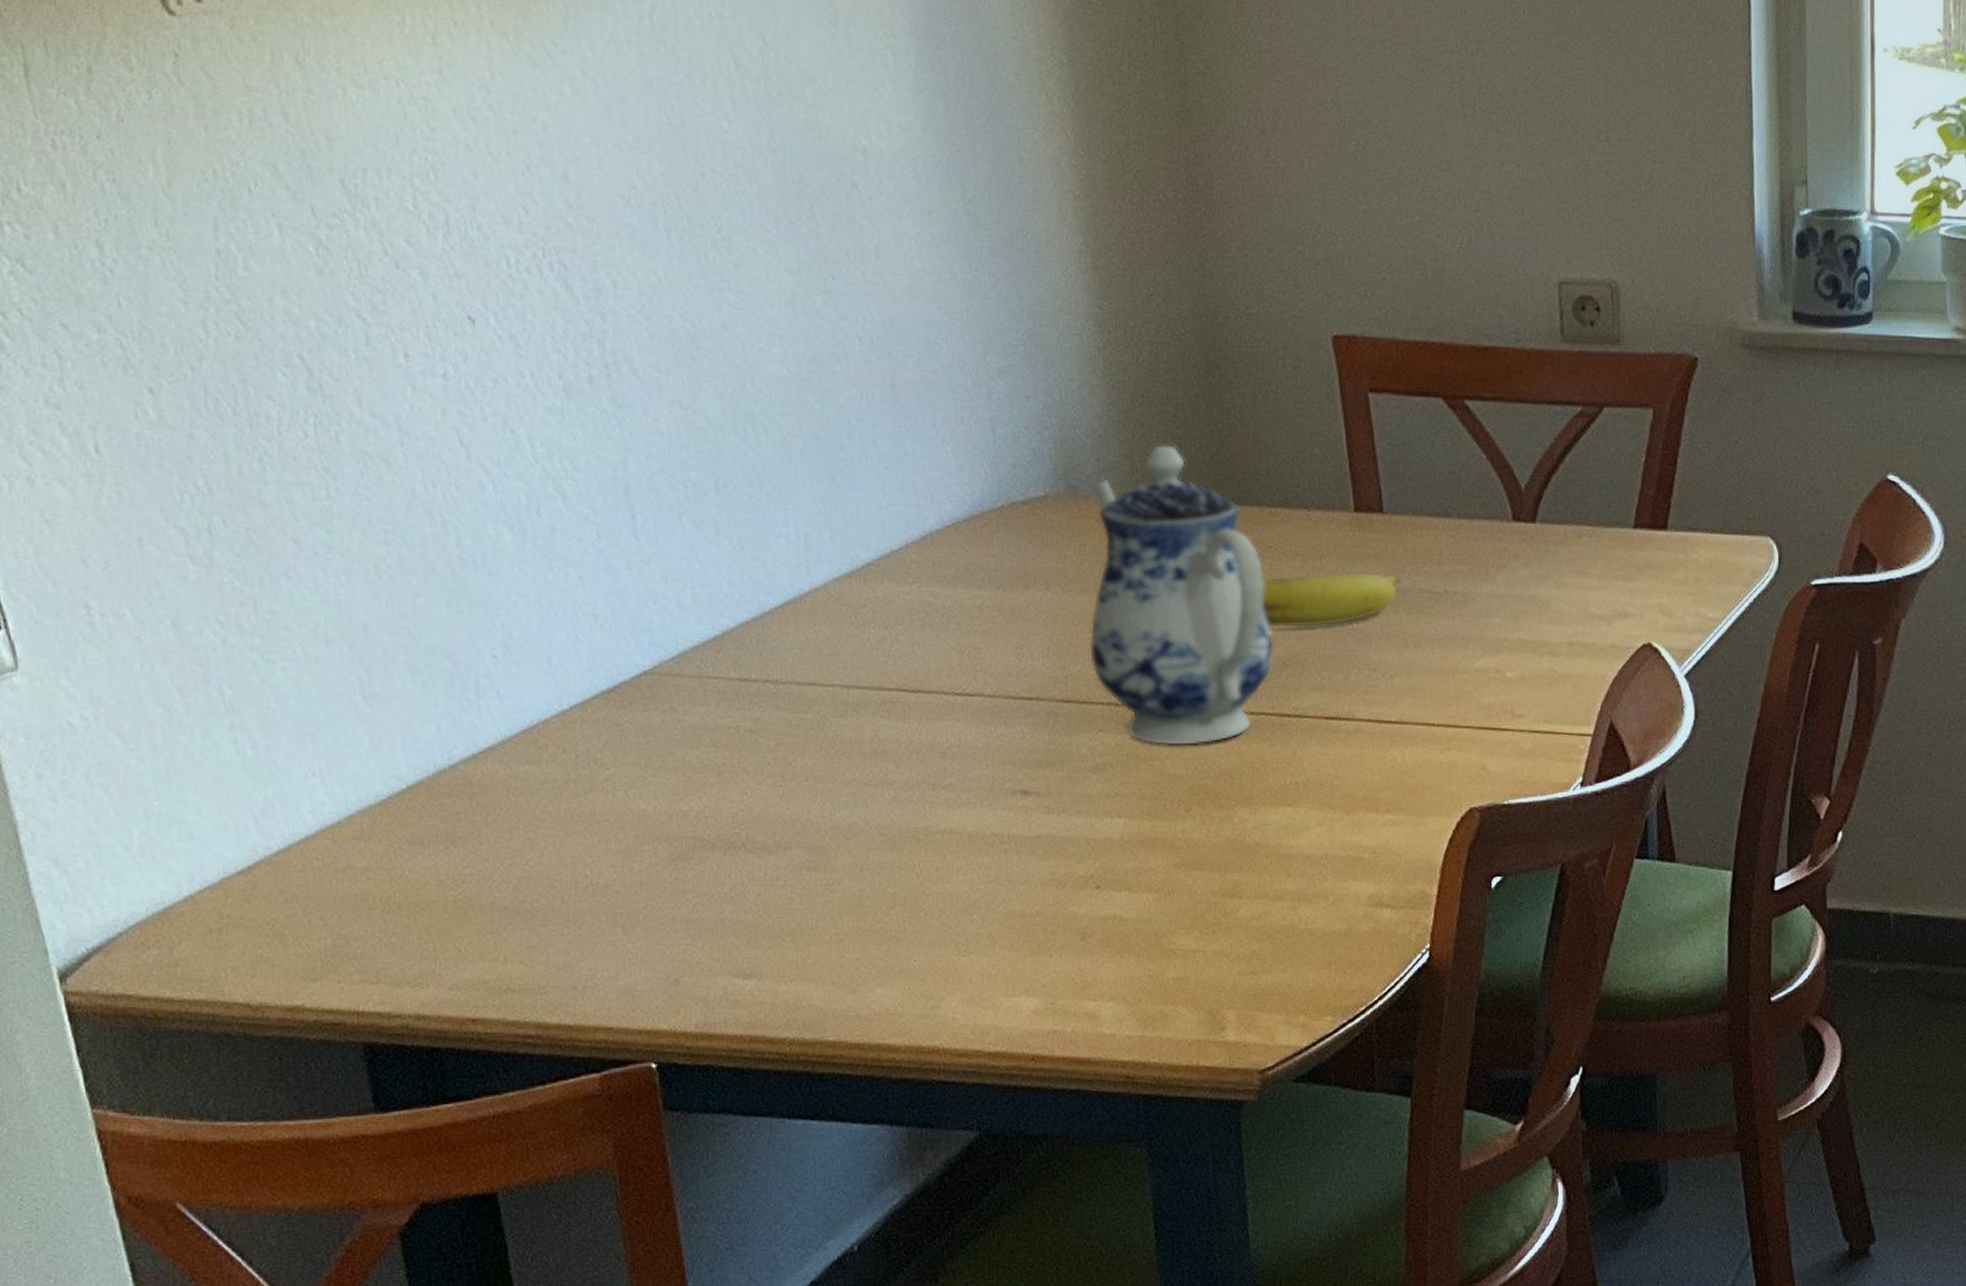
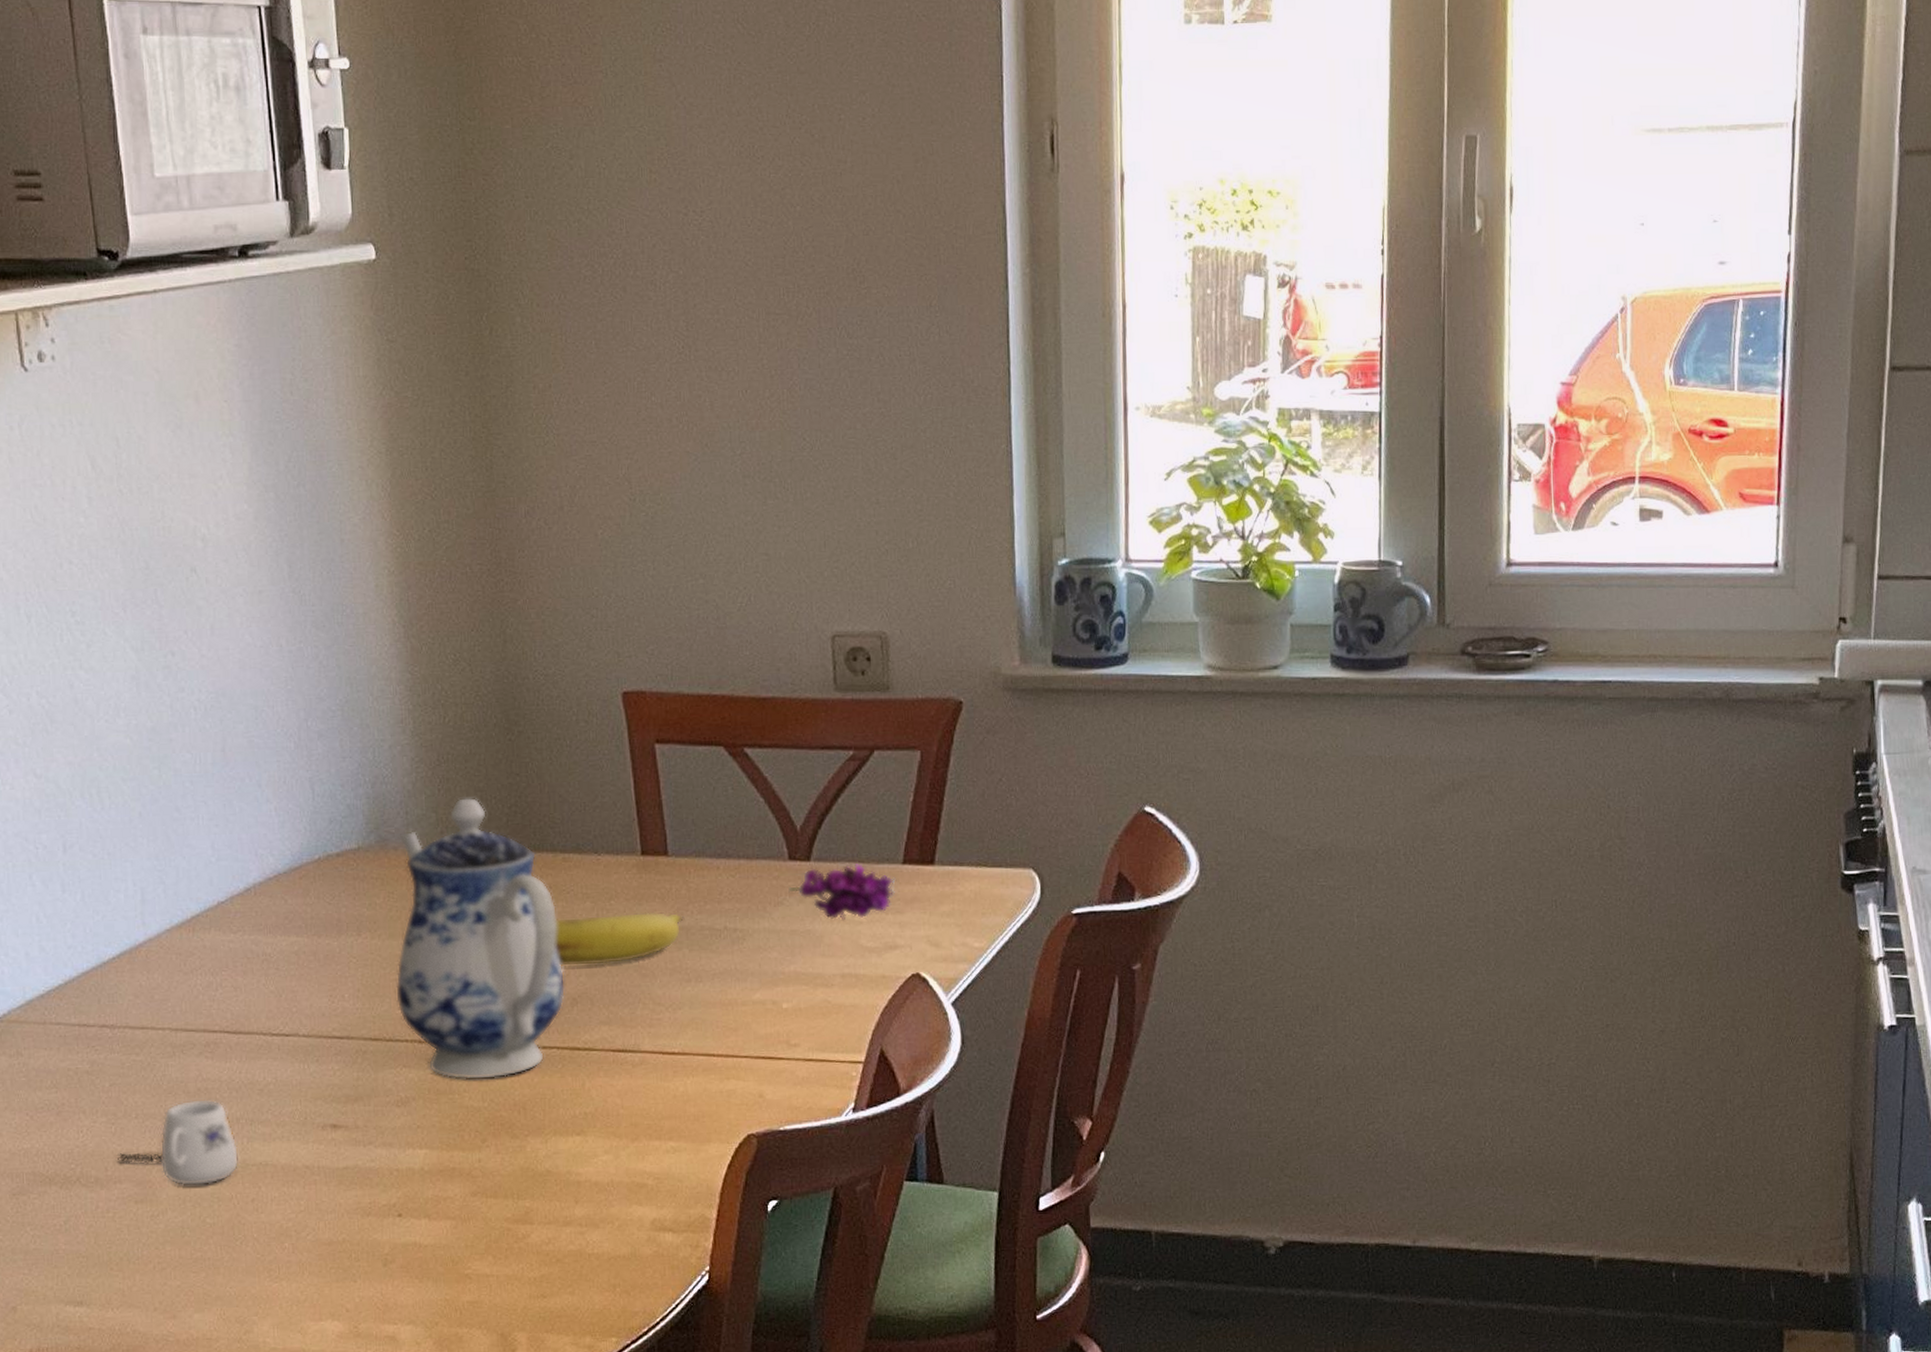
mug: none [786,762,922,854] -> present [117,1099,239,1186]
flower: none [1512,527,1628,587] -> present [788,864,897,921]

